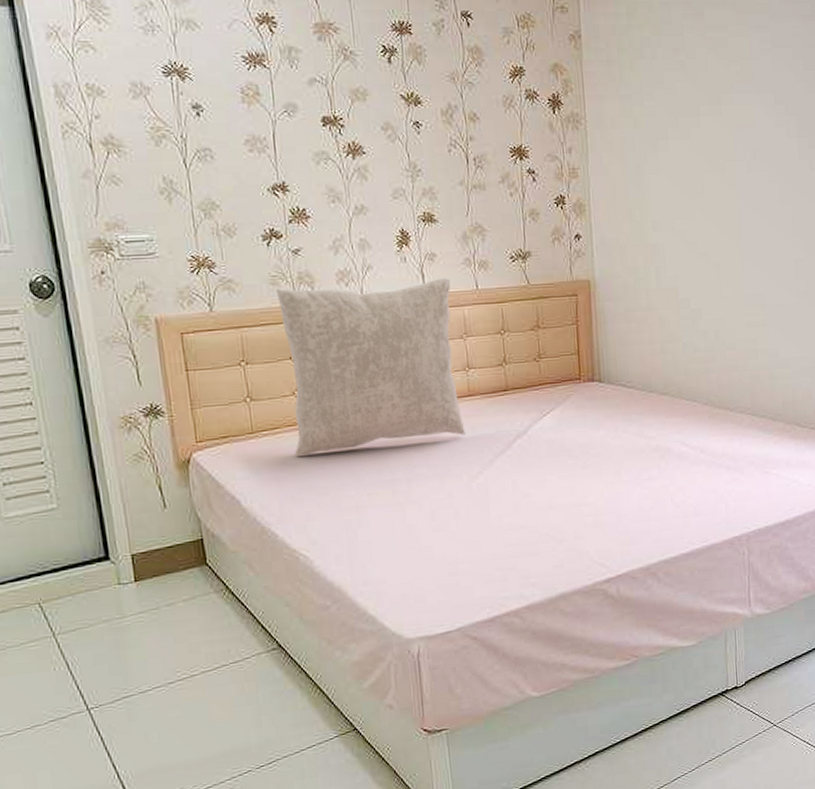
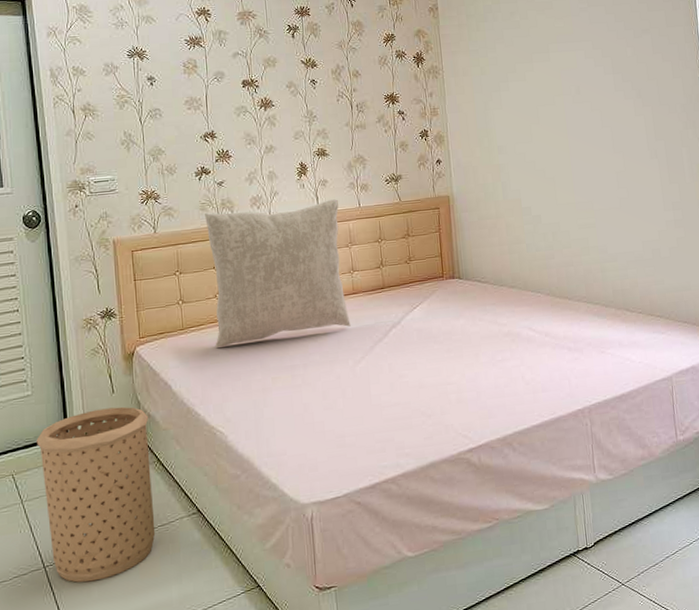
laundry basket: none [67,524,227,727] -> present [36,406,156,583]

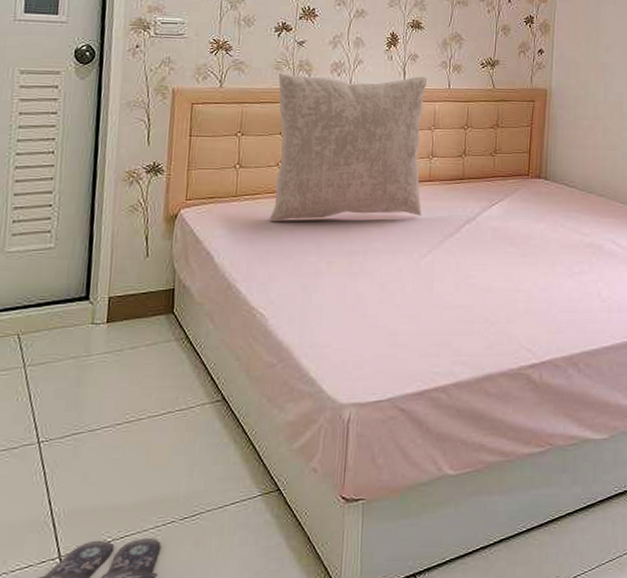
laundry basket: present [36,406,156,583] -> none [49,273,184,465]

